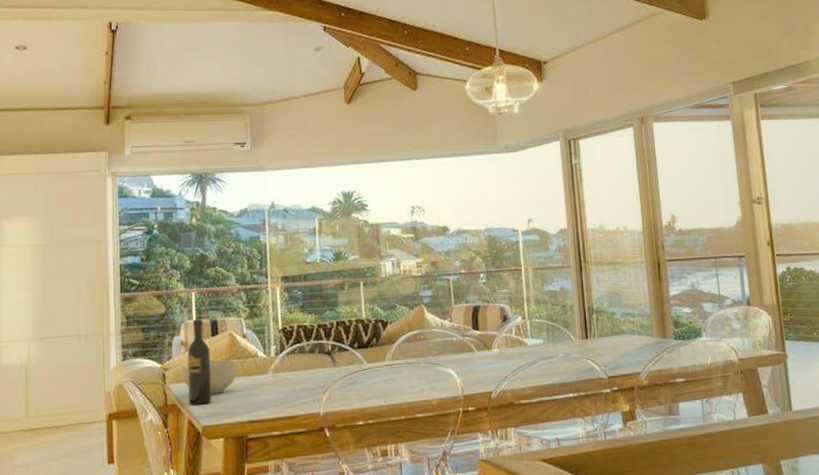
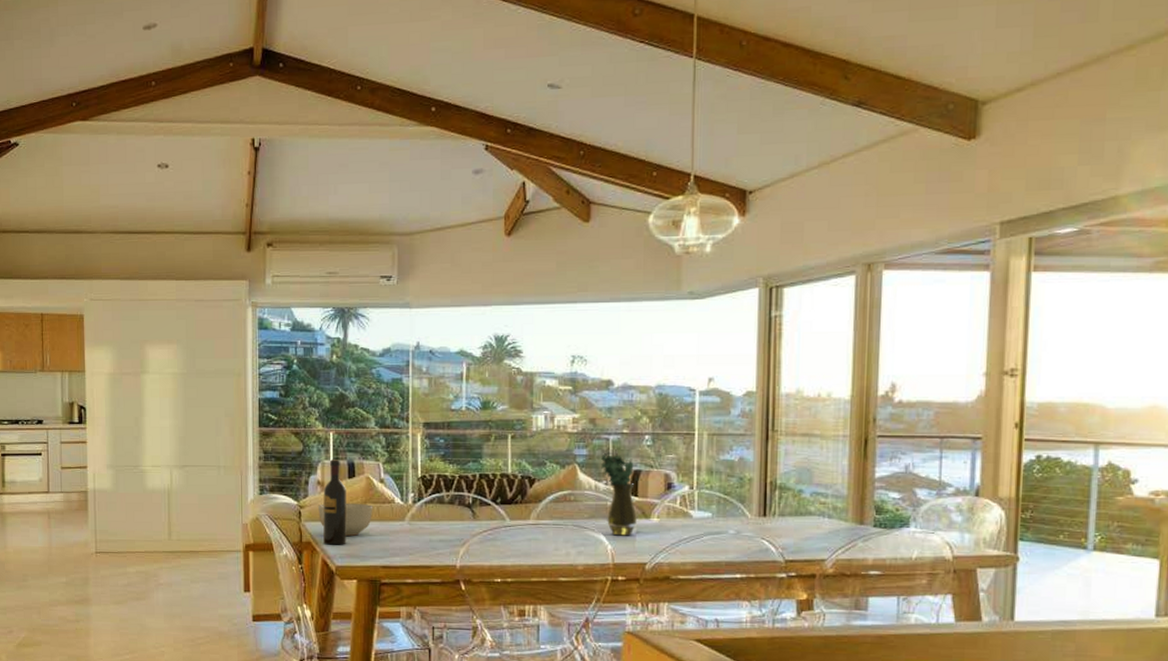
vase: none [444,289,480,369] -> present [601,449,637,536]

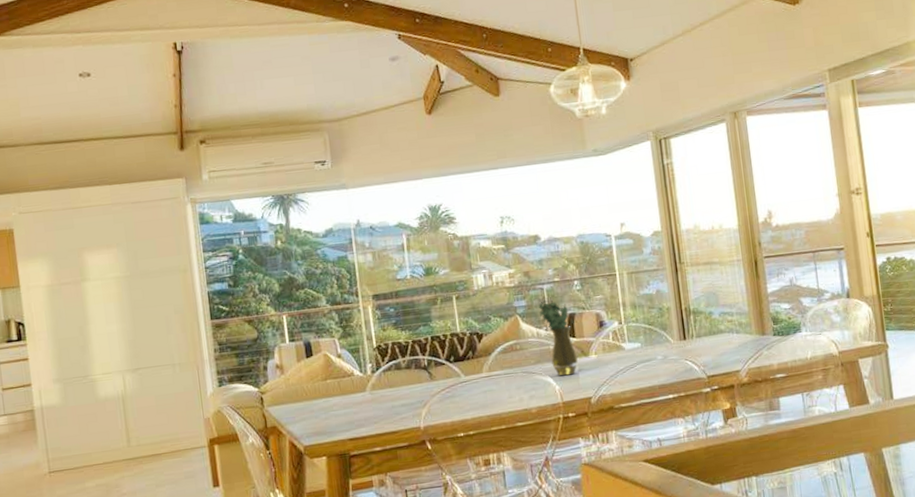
bowl: present [317,503,373,537] -> none [278,380,335,415]
wine bottle: present [323,459,347,545] -> none [282,341,312,427]

